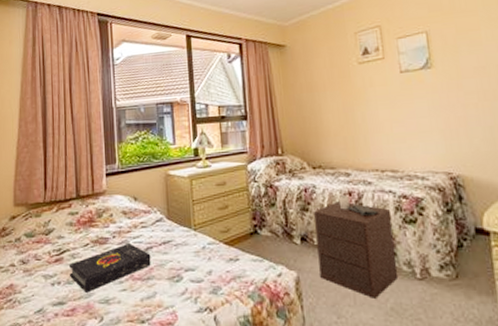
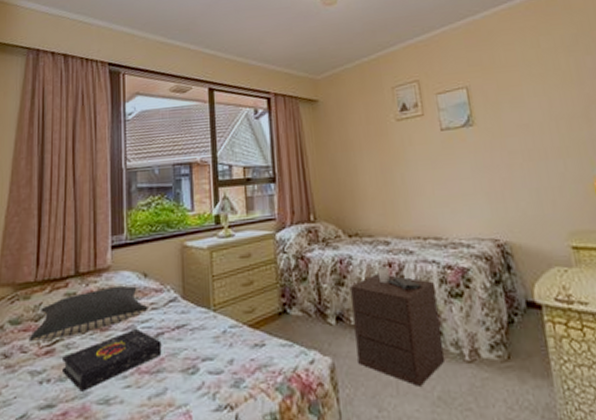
pillow: none [41,207,139,252] -> present [28,285,148,343]

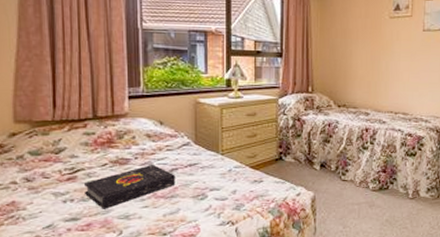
pillow: present [28,285,148,343] -> none [50,129,164,171]
nightstand: present [351,266,446,388] -> none [333,131,397,214]

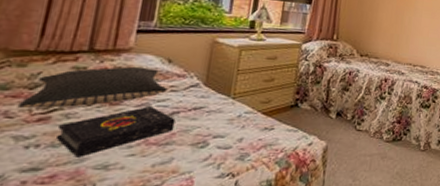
pillow: none [50,129,164,171] -> present [17,66,168,109]

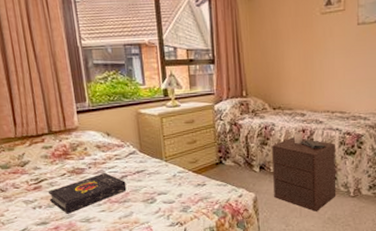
pillow: present [17,66,168,109] -> none [18,141,113,181]
nightstand: none [346,81,413,166] -> present [272,132,336,213]

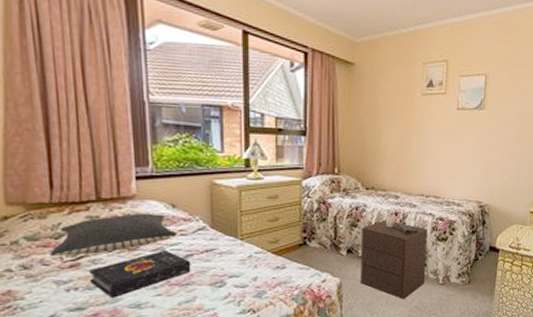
pillow: none [18,141,113,181] -> present [49,213,177,257]

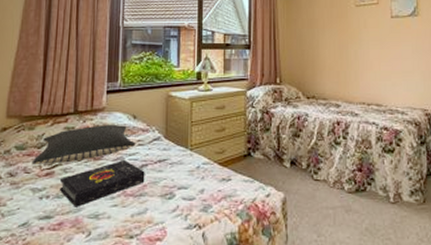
nightstand: present [360,215,427,300] -> none [305,124,375,221]

